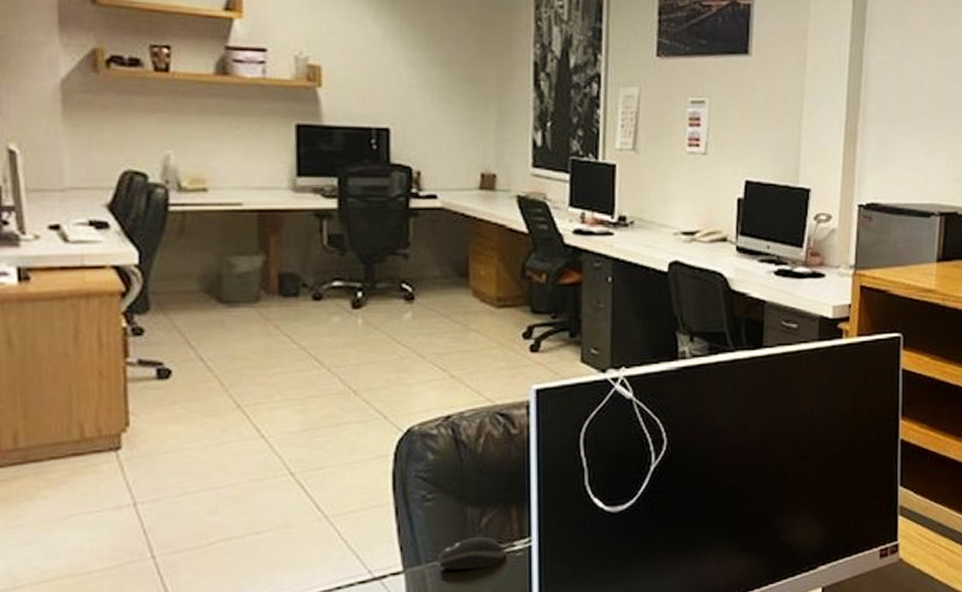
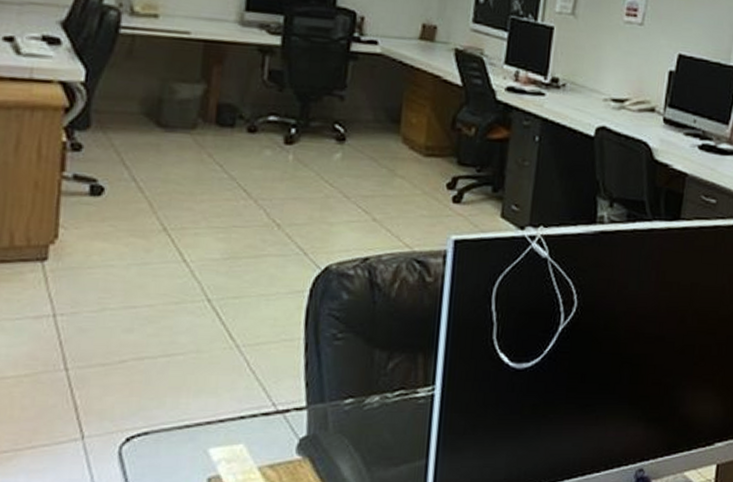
computer mouse: present [438,536,505,571] -> none [342,379,408,412]

